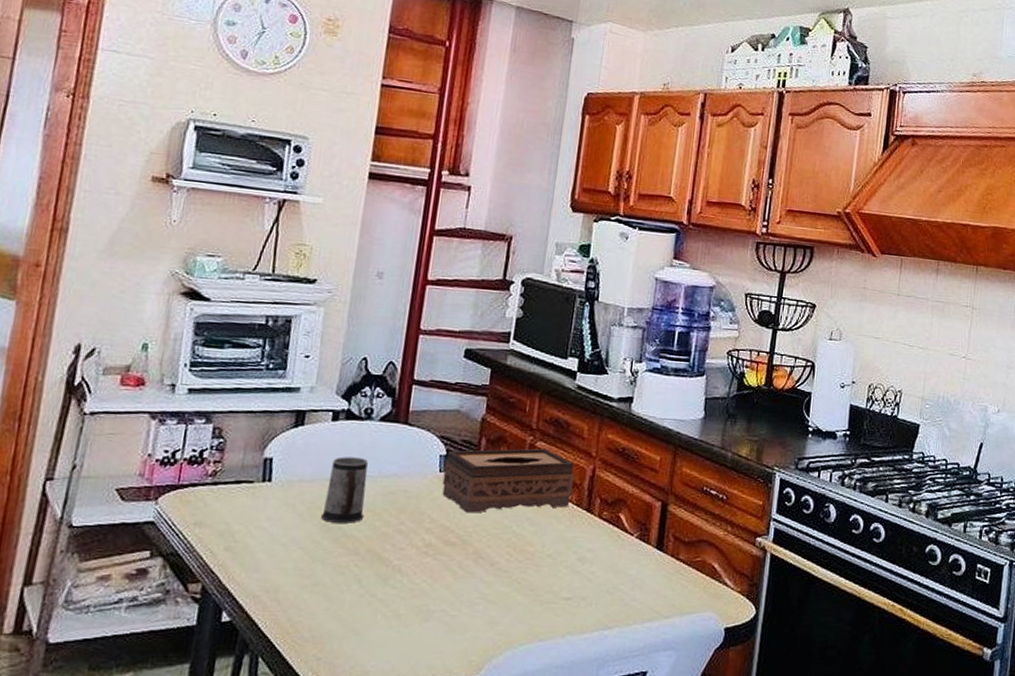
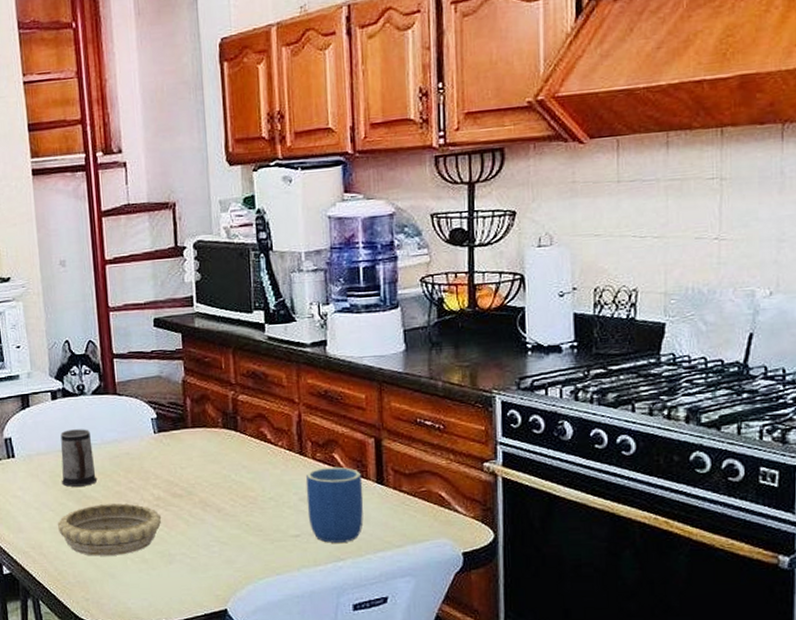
decorative bowl: none [303,545,428,608] -> present [57,502,162,556]
tissue box: present [442,448,575,513] -> none [157,401,282,467]
mug: none [583,527,644,609] -> present [306,466,364,543]

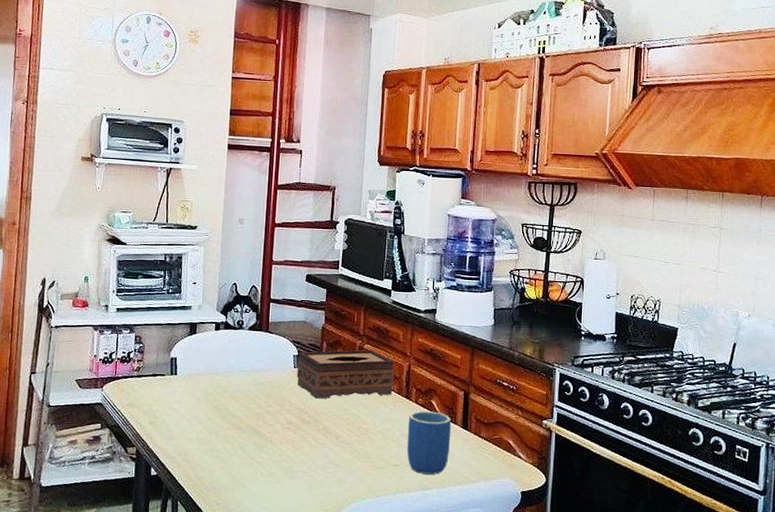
decorative bowl: present [57,502,162,556] -> none [203,422,291,468]
mug: present [60,429,98,487] -> none [212,356,243,406]
tissue box: none [157,401,282,467] -> present [297,350,395,399]

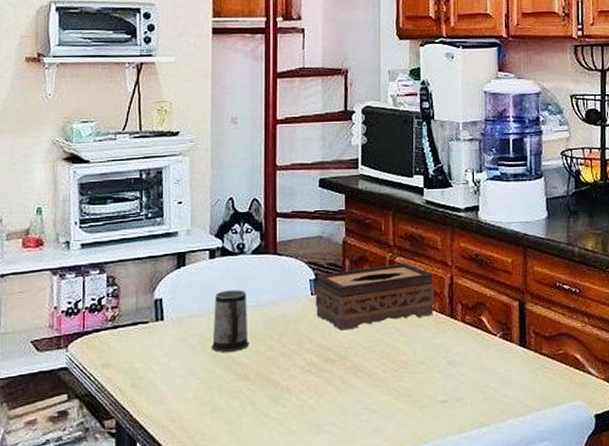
mug: none [212,356,243,406] -> present [210,290,250,352]
mug: present [407,410,452,475] -> none [455,329,508,408]

